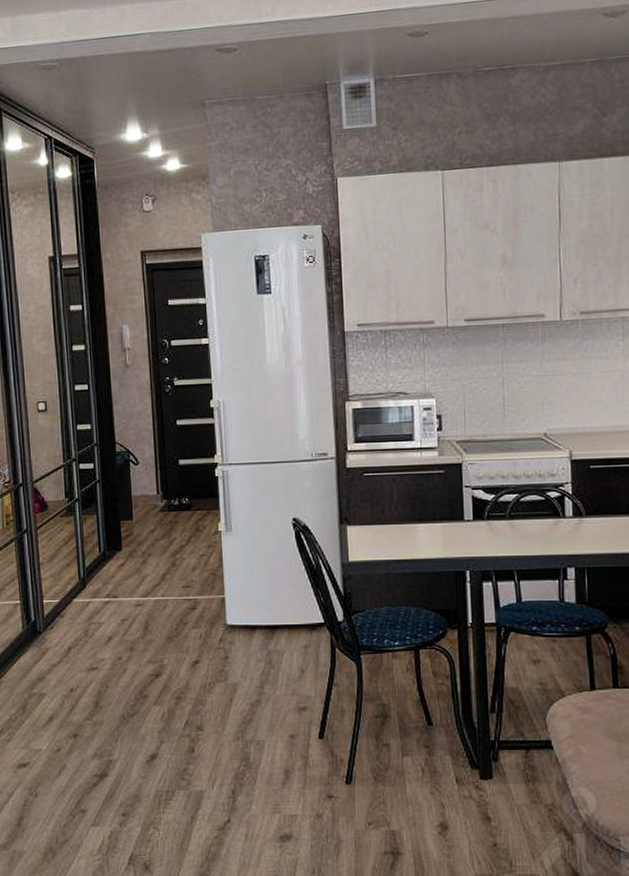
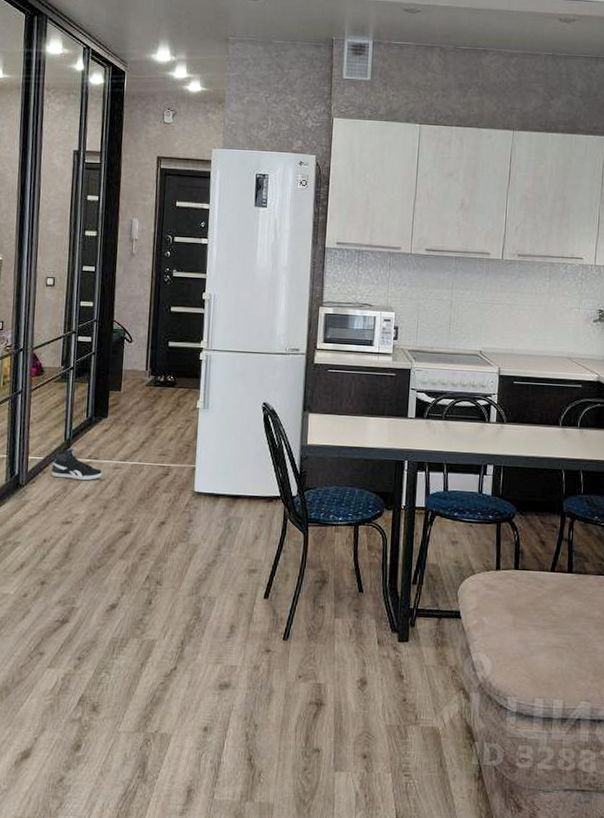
sneaker: none [69,588,124,622] -> present [51,448,103,481]

